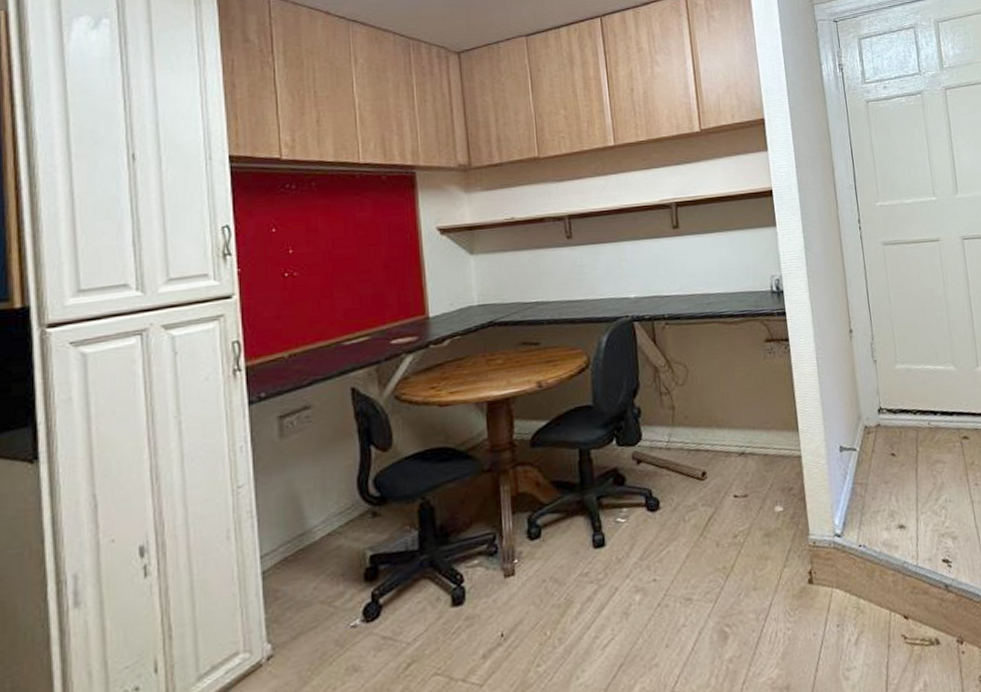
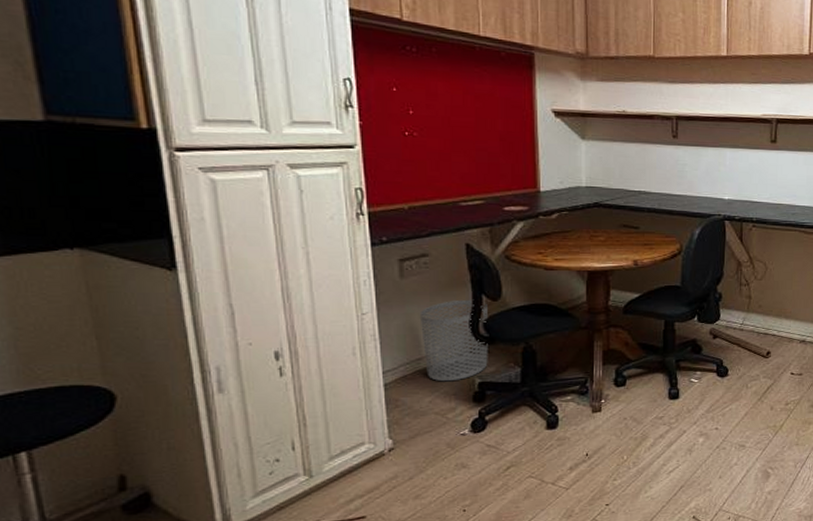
waste bin: none [301,453,380,560] -> present [419,299,488,382]

